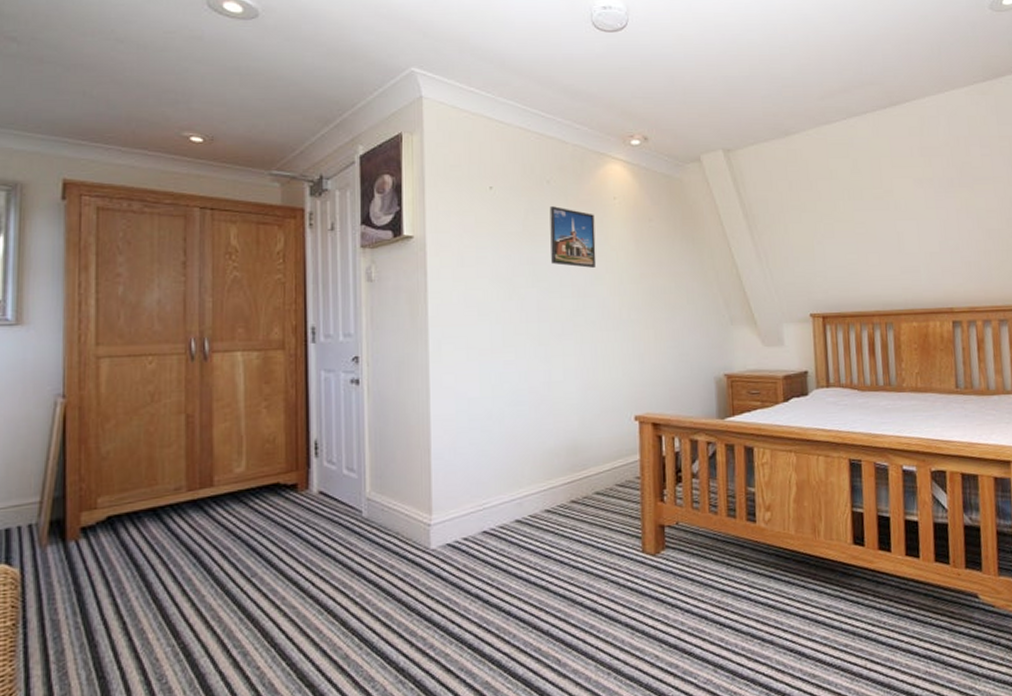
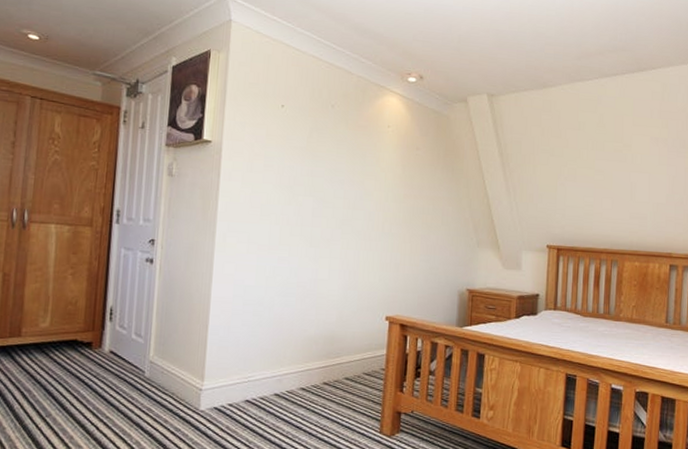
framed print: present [549,206,597,268] -> none [328,128,370,185]

